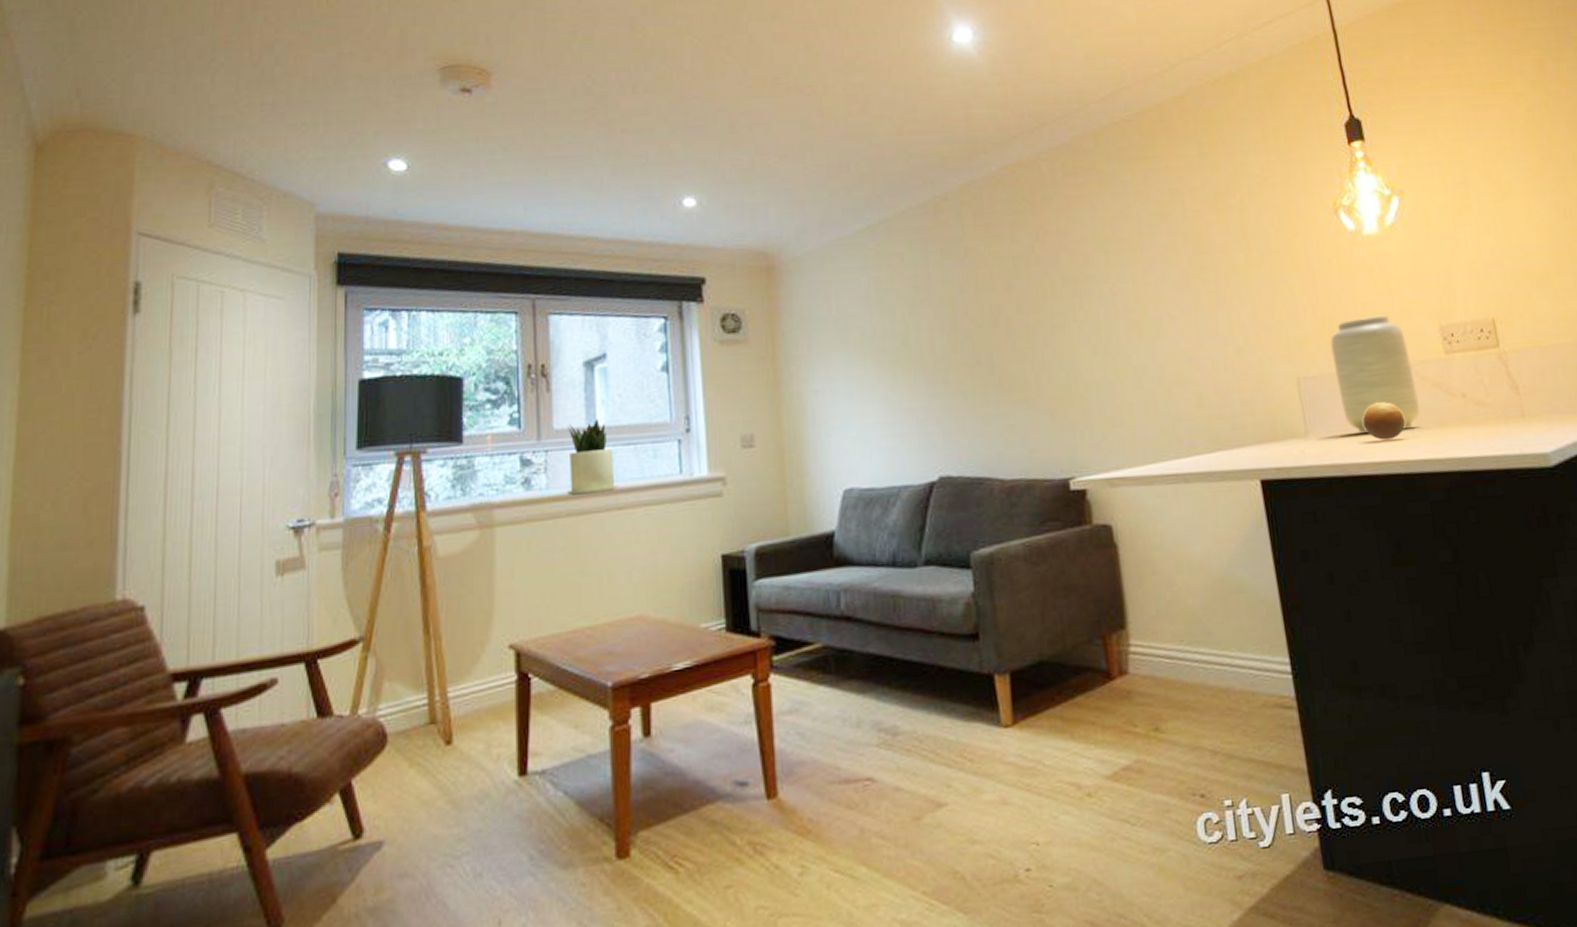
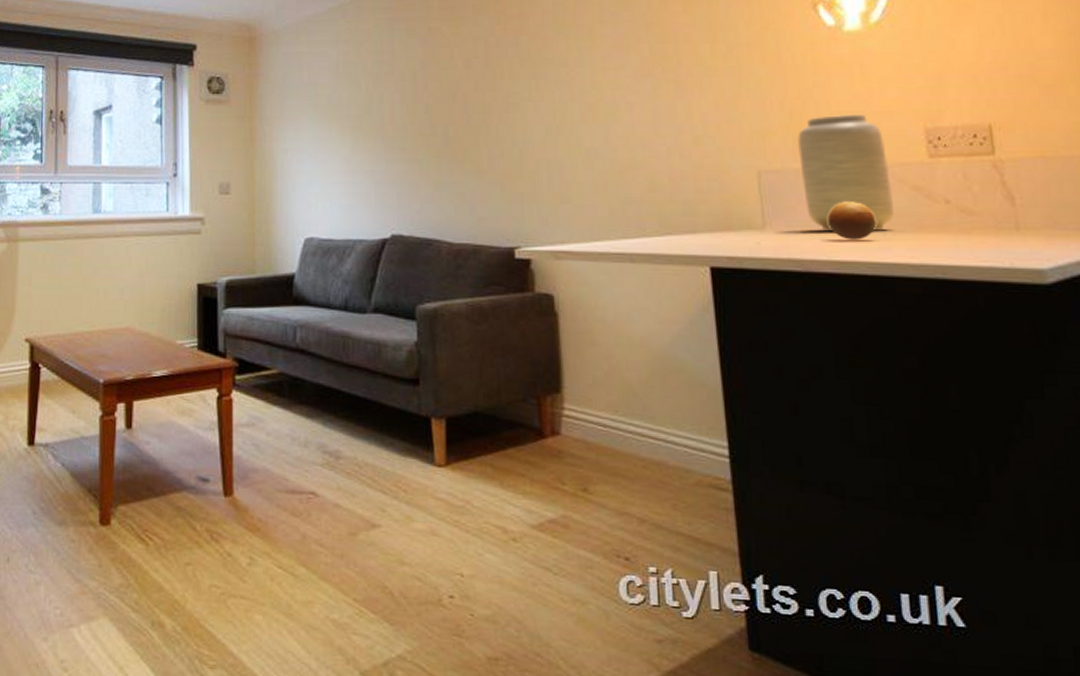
planter: present [567,418,619,496] -> none [76,159,117,222]

